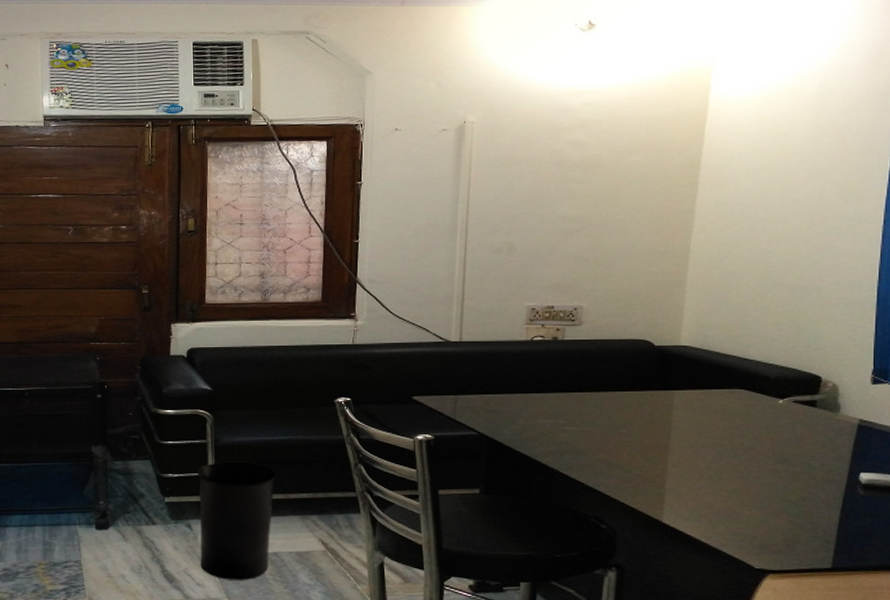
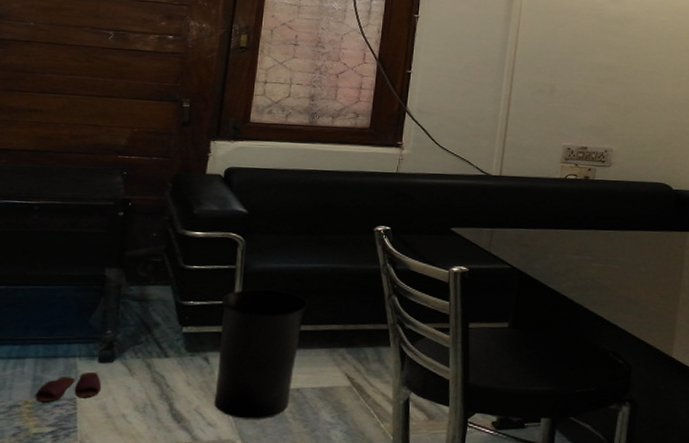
slippers: none [47,537,101,564] -> present [35,371,102,403]

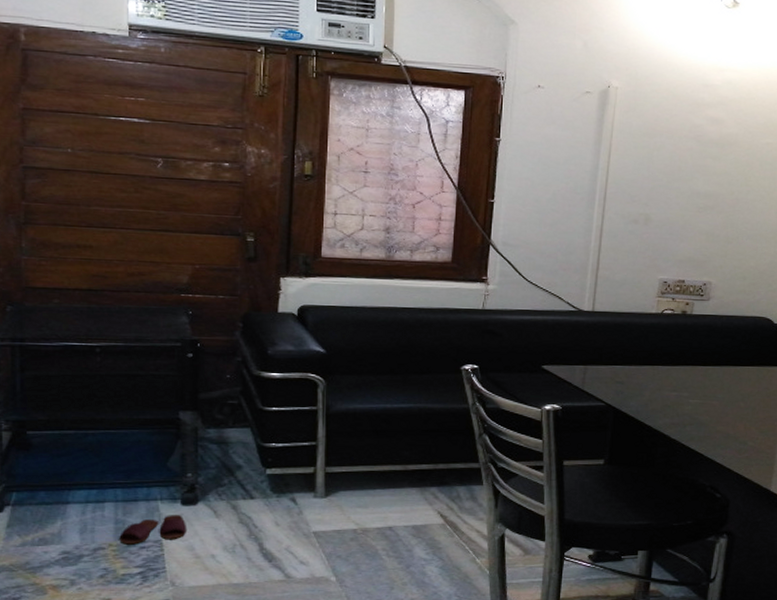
waste bin: present [214,289,308,419] -> none [305,430,396,557]

